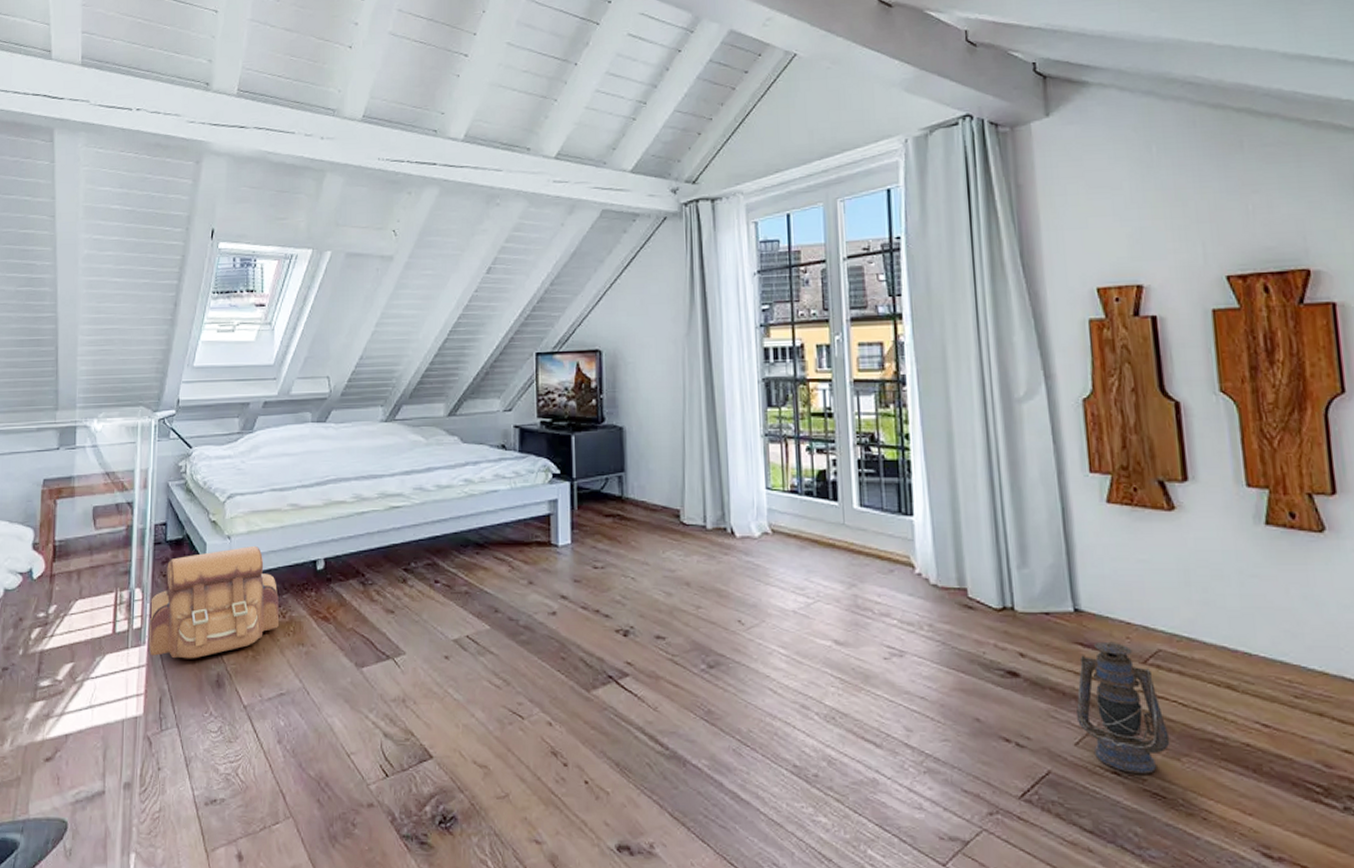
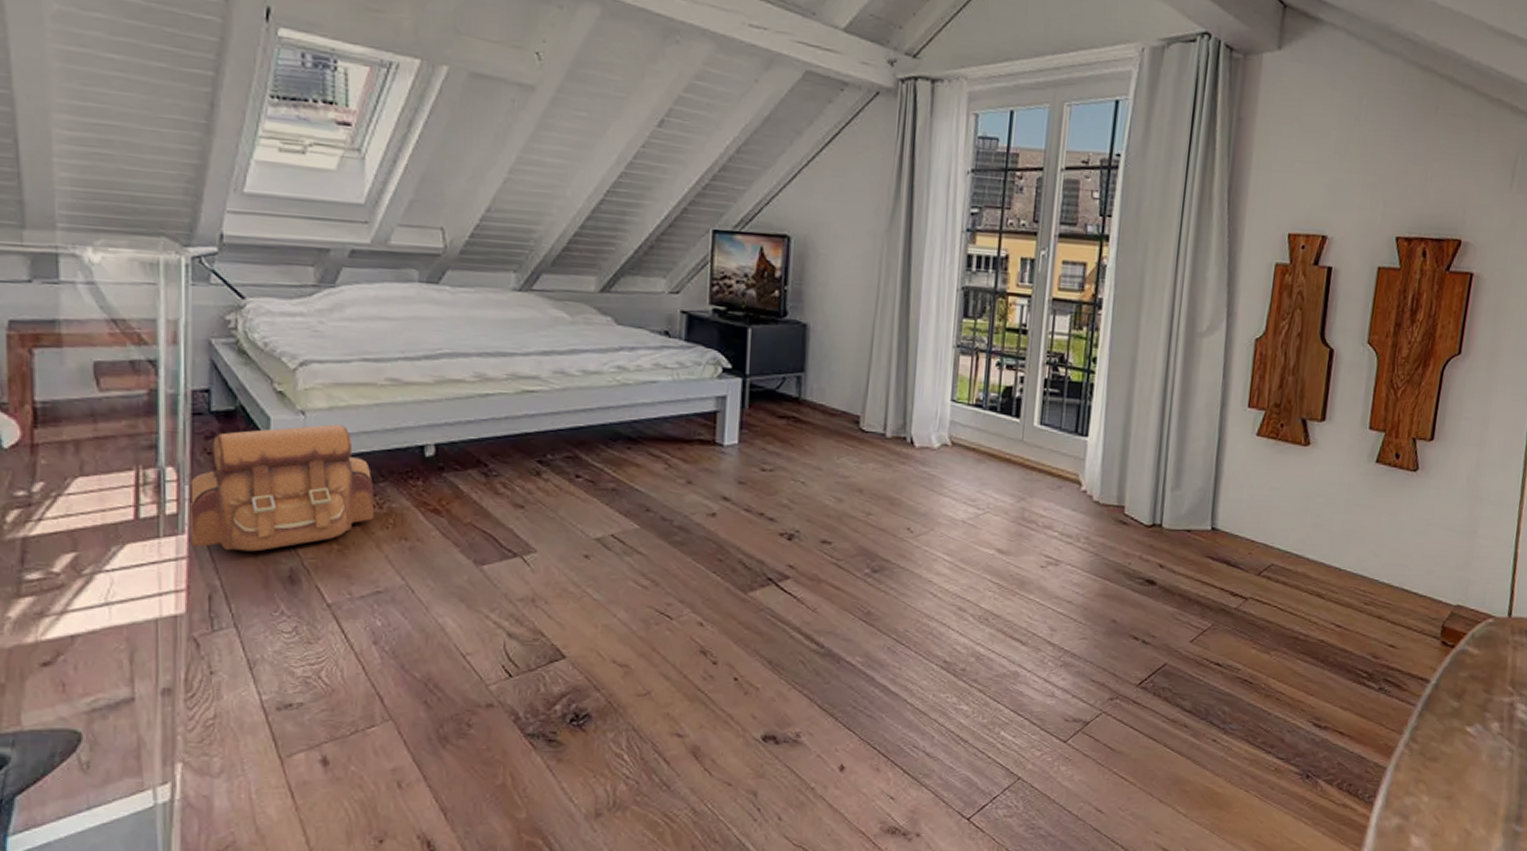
lantern: present [1076,641,1170,774] -> none [1196,556,1266,665]

